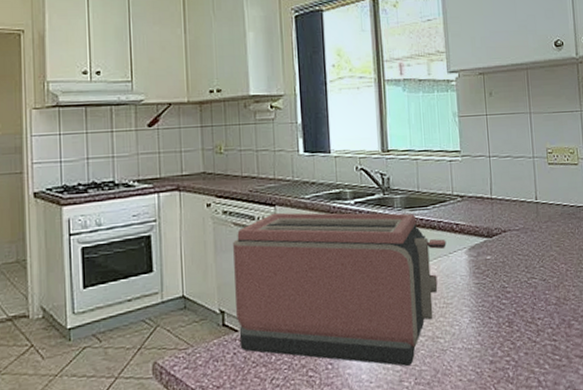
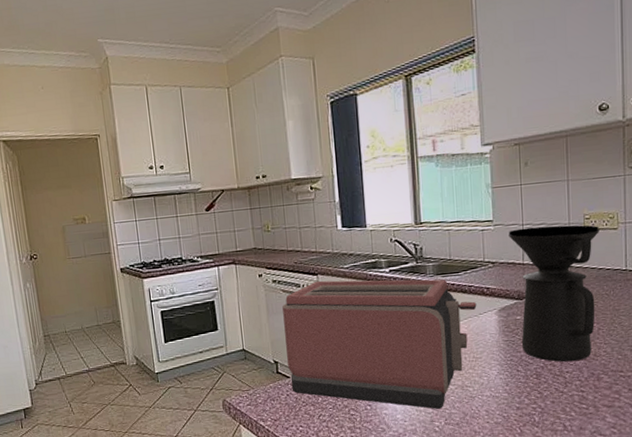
coffee maker: none [476,158,563,307] -> present [508,225,599,362]

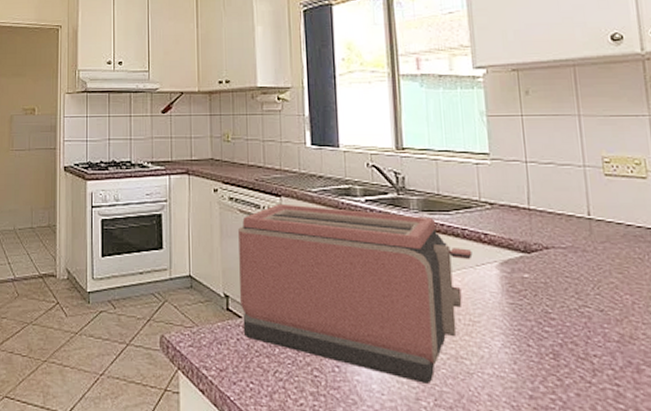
coffee maker: present [508,225,599,362] -> none [509,166,627,343]

